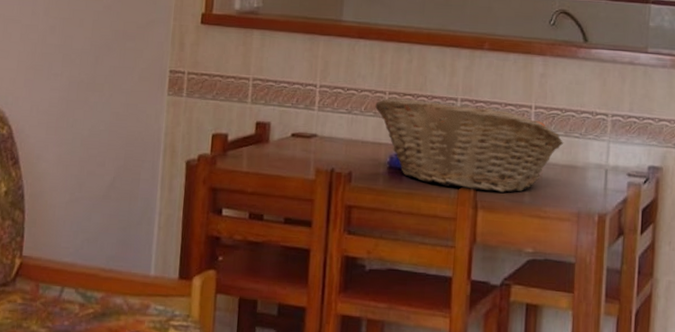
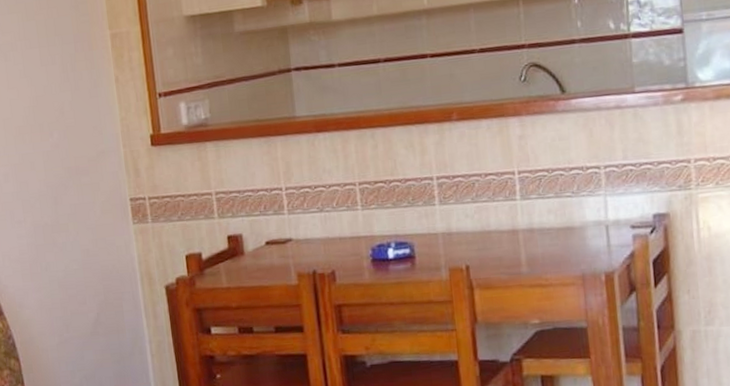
fruit basket: present [375,97,564,193] -> none [347,181,556,270]

